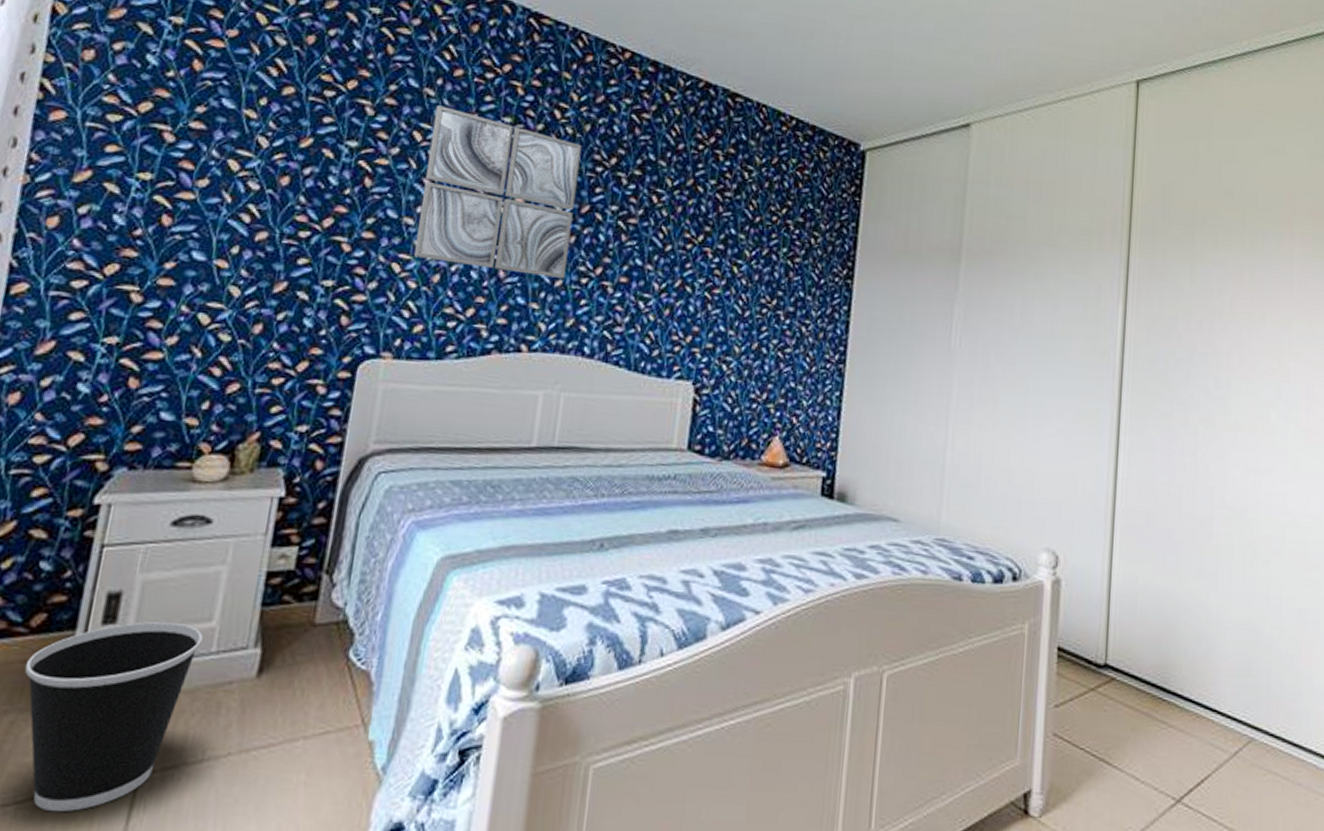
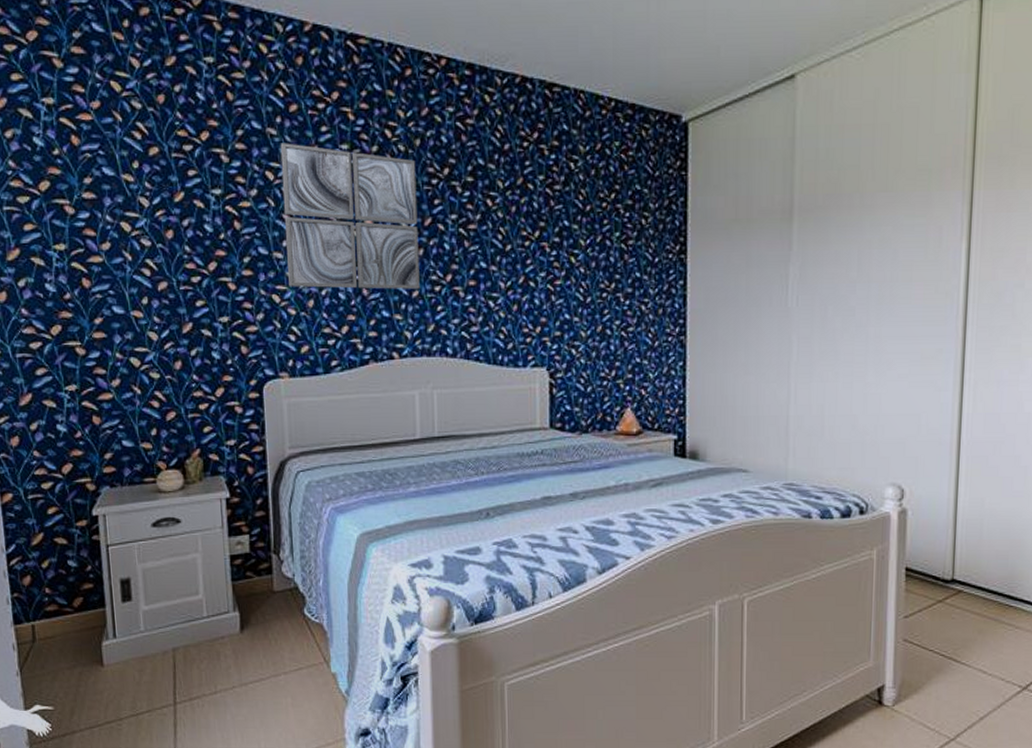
wastebasket: present [24,622,203,813] -> none [78,598,195,731]

